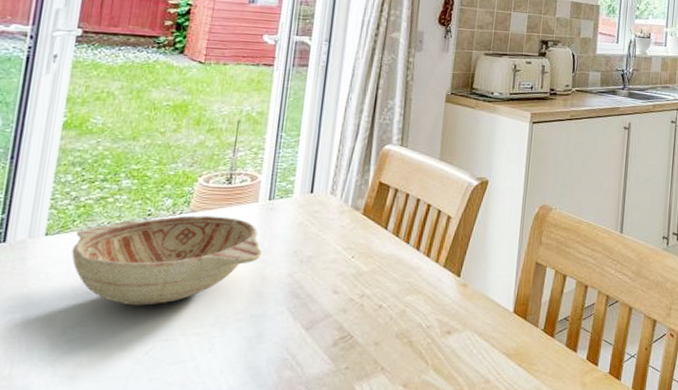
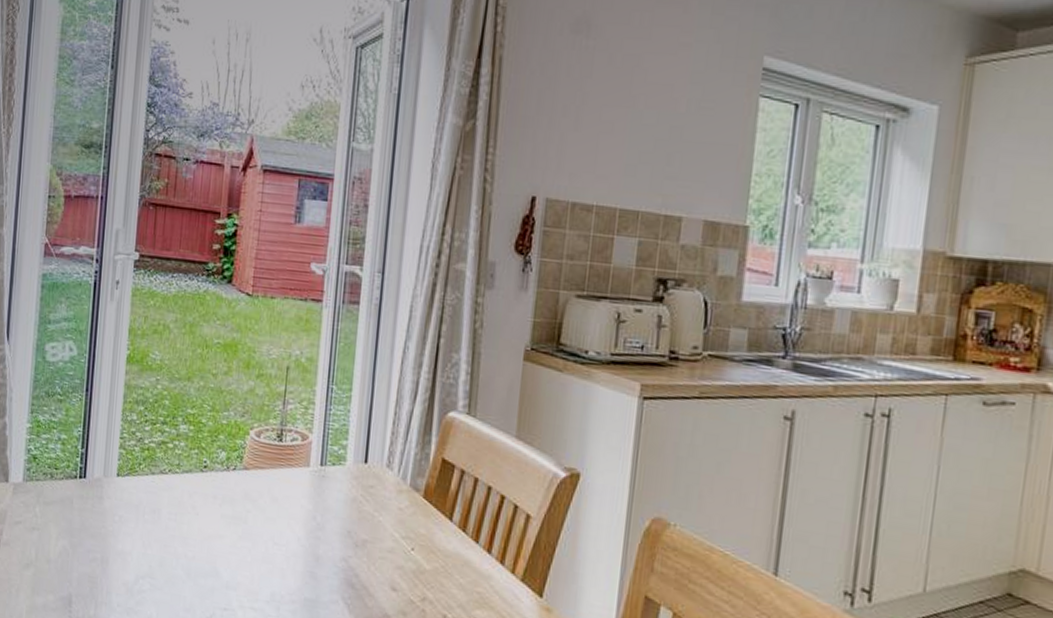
decorative bowl: present [71,215,262,306] -> none [139,470,315,568]

